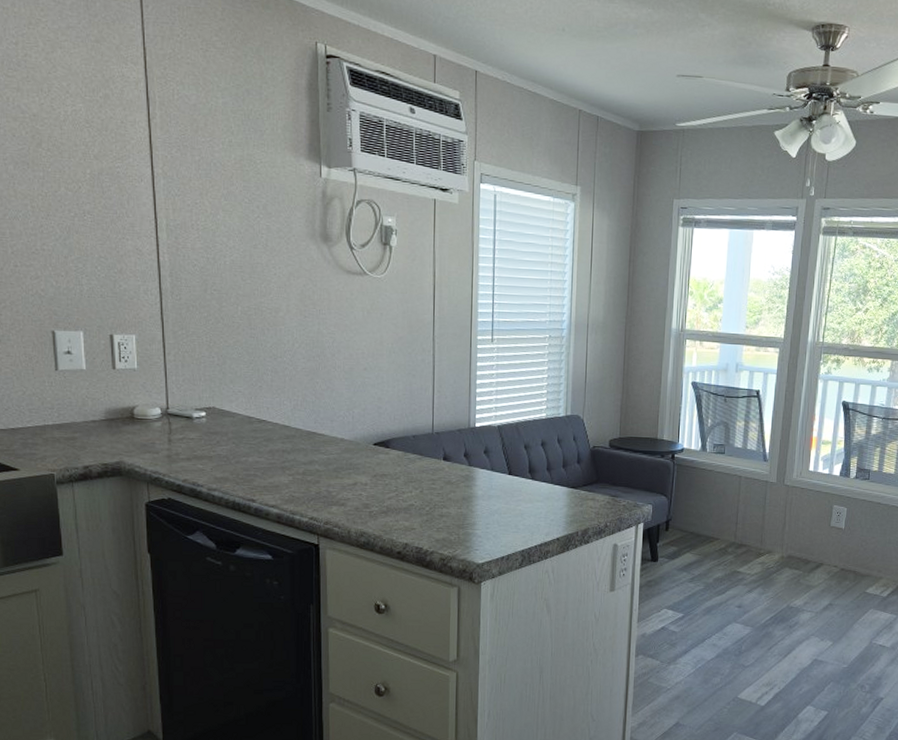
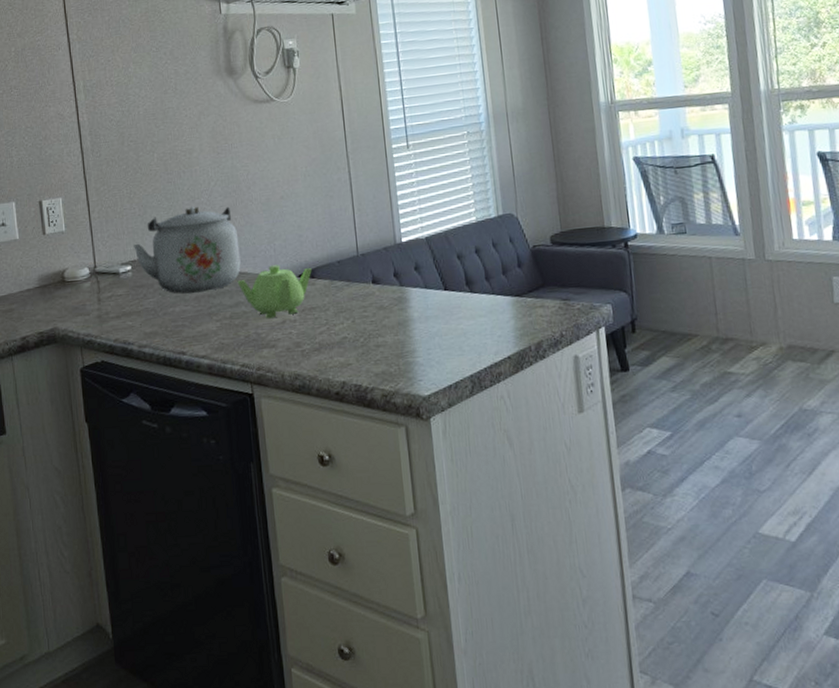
kettle: none [210,364,318,447] -> present [133,206,241,294]
teapot: none [313,431,387,480] -> present [237,265,312,319]

